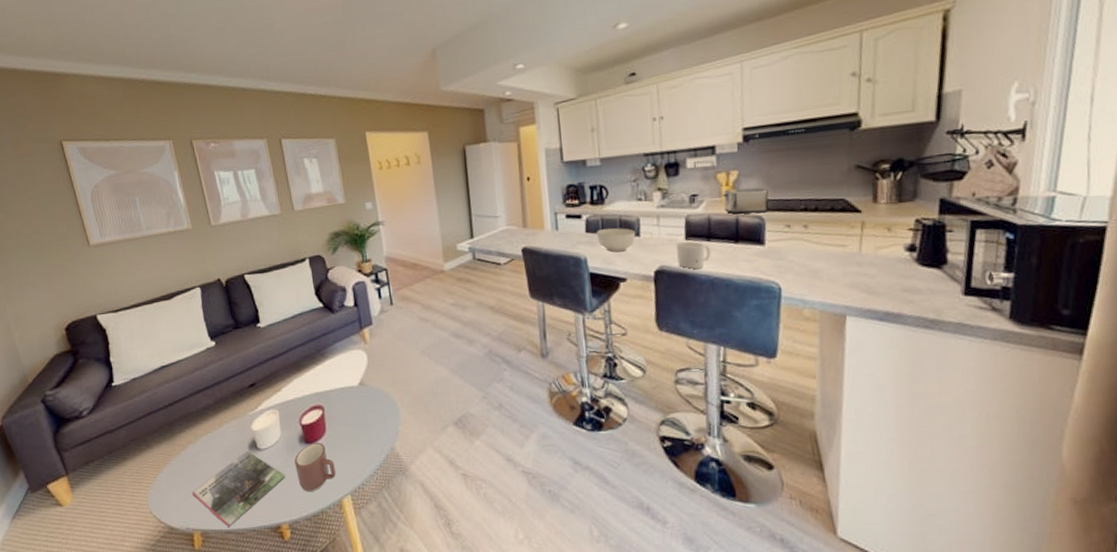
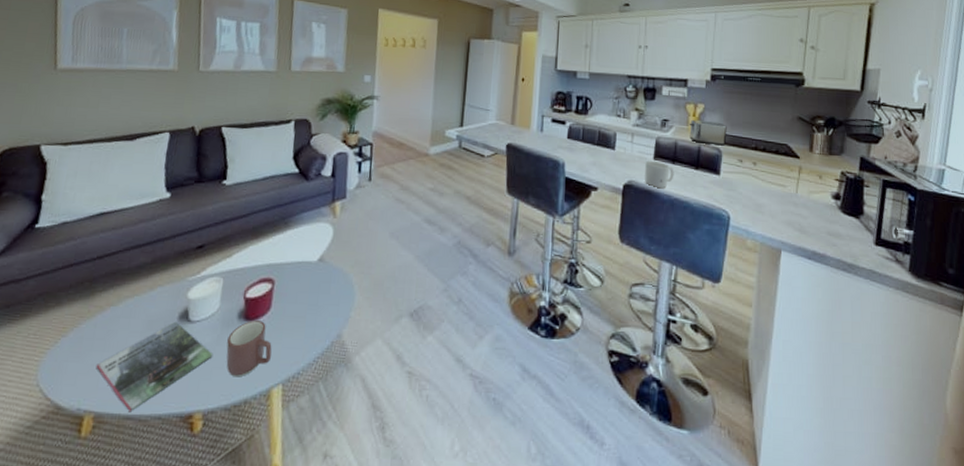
bowl: present [597,227,636,253] -> none [577,137,612,162]

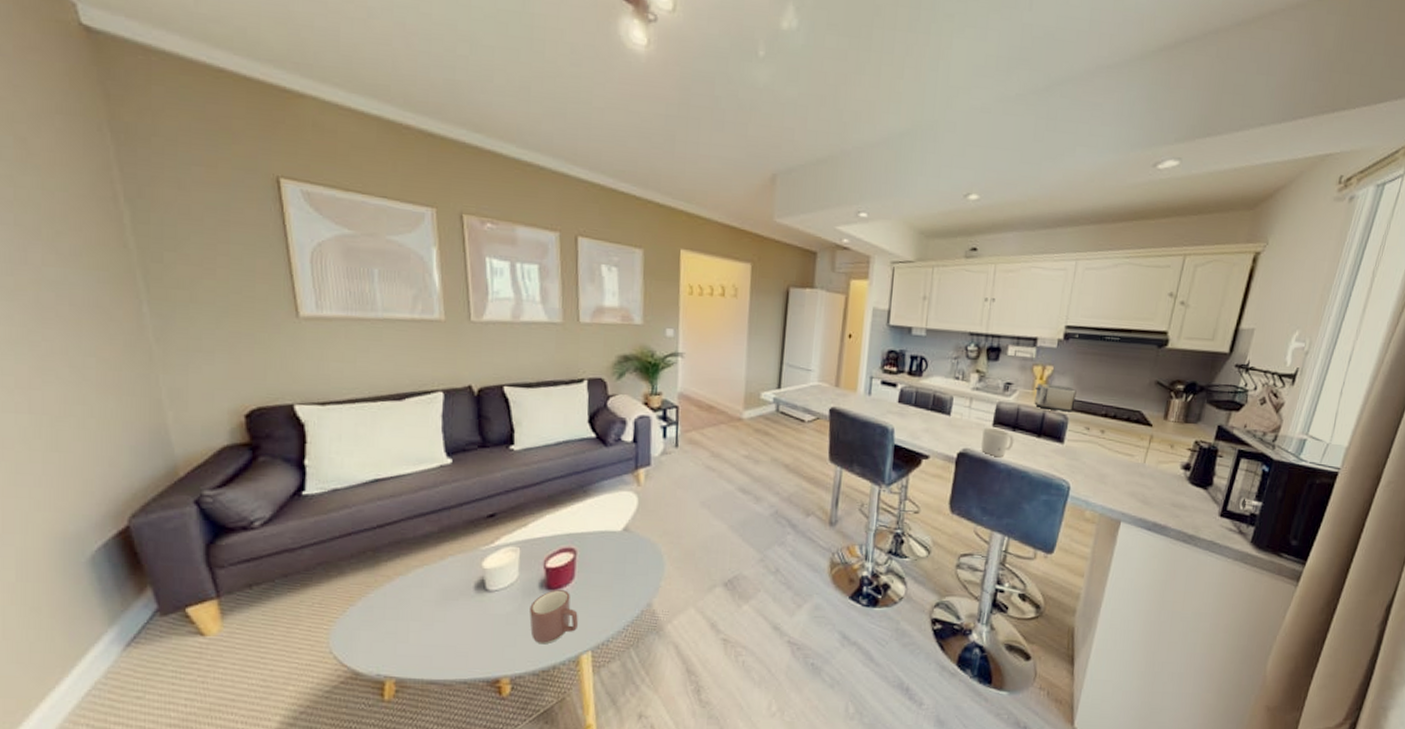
magazine: present [96,321,213,413] -> none [391,590,516,678]

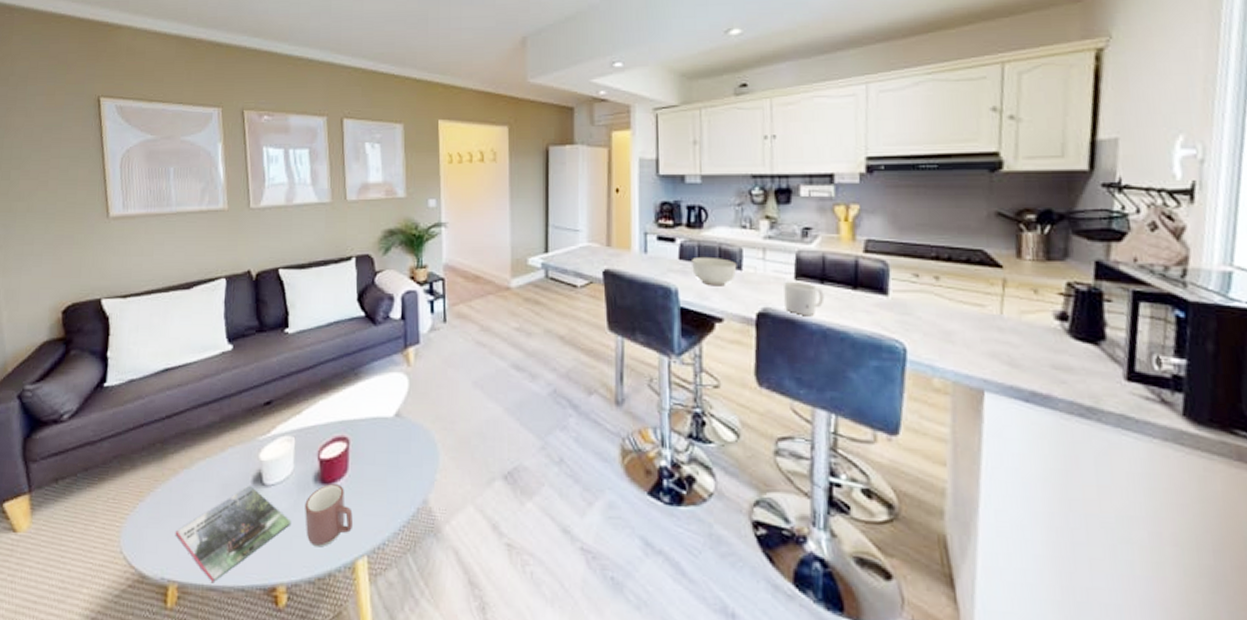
magazine: none [391,590,516,678] -> present [175,485,292,583]
bowl: none [908,401,947,429] -> present [692,256,737,286]
toaster: present [1034,383,1077,412] -> none [839,225,894,257]

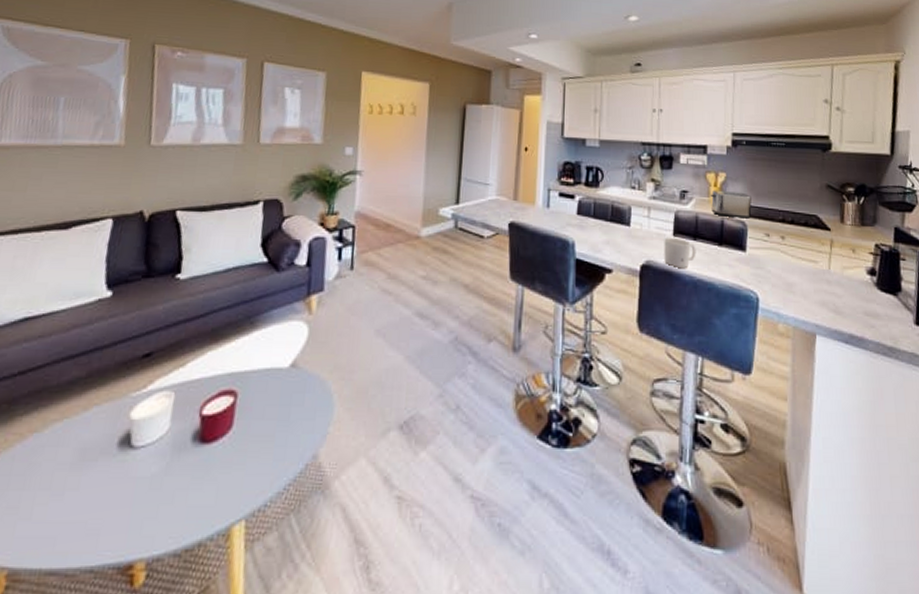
magazine: present [175,485,292,583] -> none [12,448,161,566]
mug: present [305,484,353,547] -> none [176,443,234,514]
bowl: present [692,256,737,286] -> none [588,212,626,240]
toaster: none [839,225,894,257] -> present [710,190,752,219]

